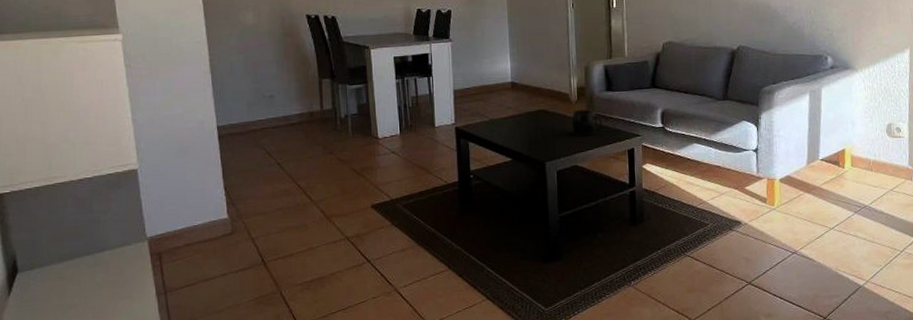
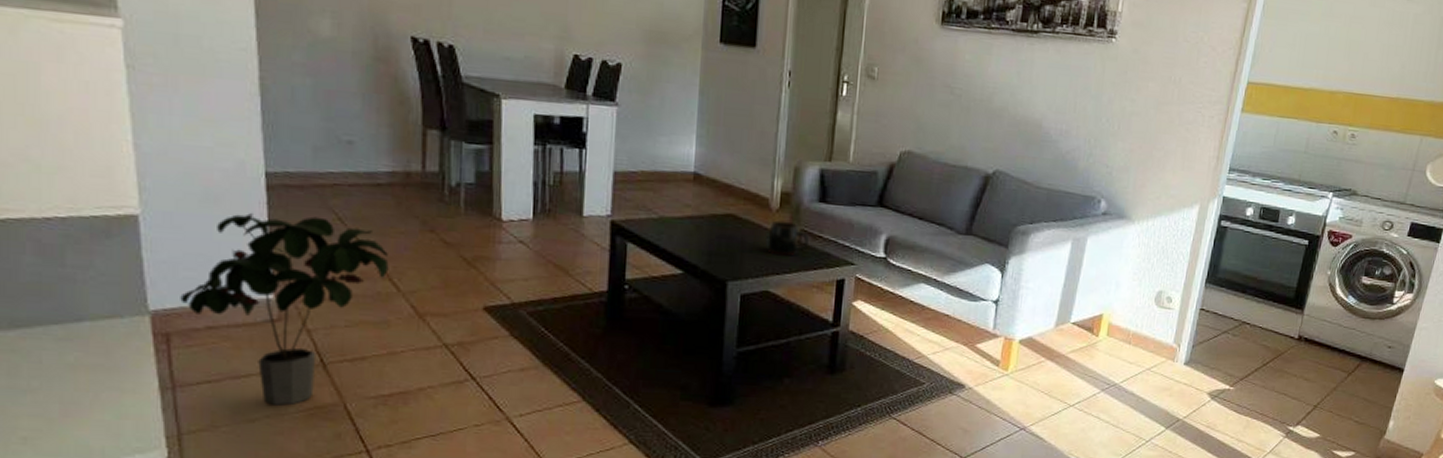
potted plant: none [167,153,304,298] -> present [180,213,389,406]

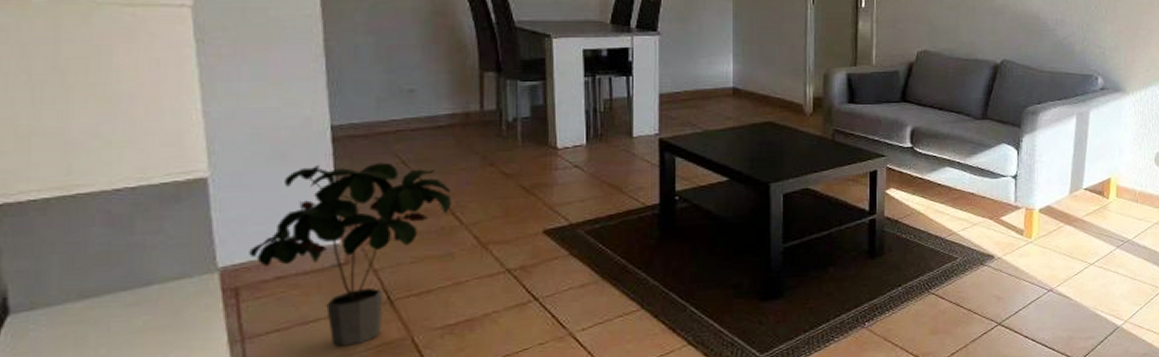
mug: present [767,220,810,256] -> none [804,123,843,155]

